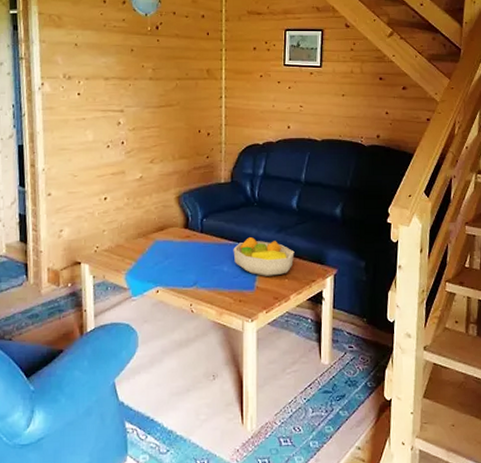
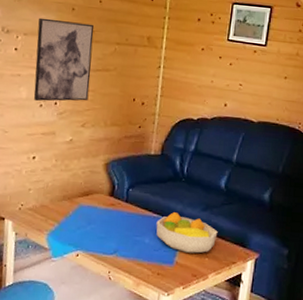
wall art: none [99,61,155,142] -> present [33,17,94,102]

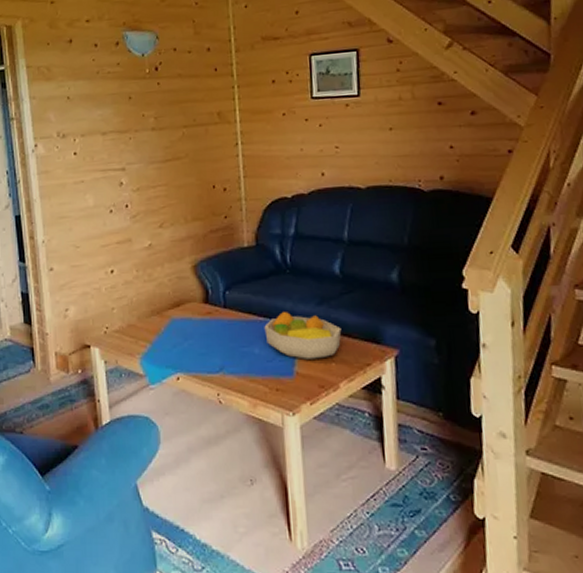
wall art: present [33,17,94,102] -> none [95,110,162,206]

